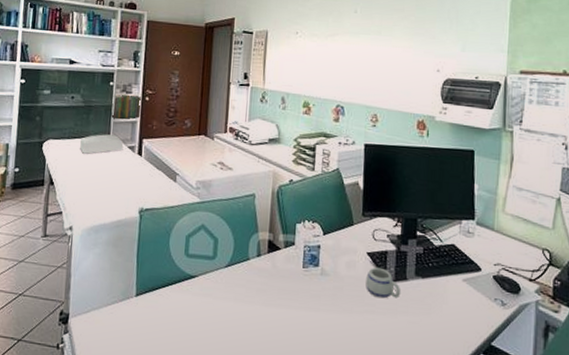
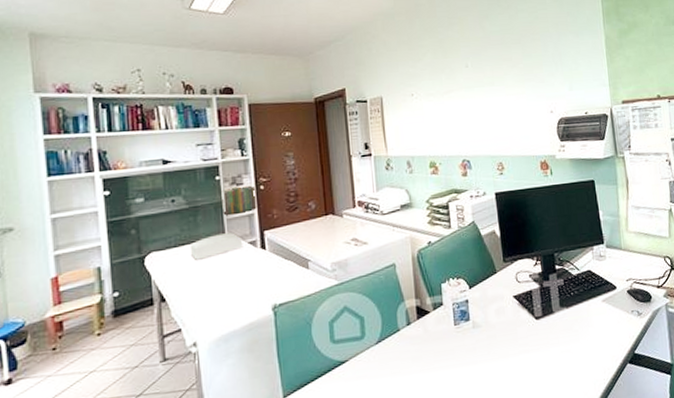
mug: present [366,267,400,299] -> none [516,307,550,337]

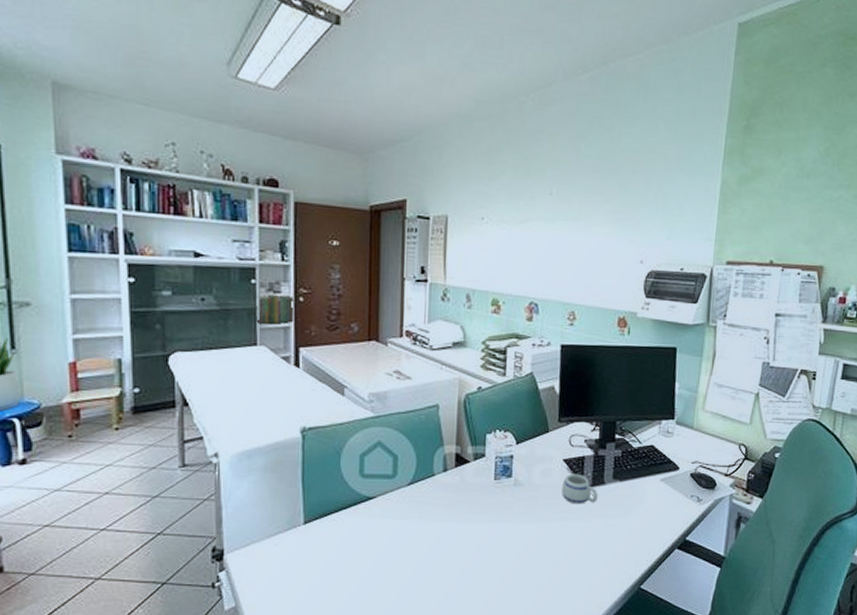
tissue dispenser: present [191,232,243,261] -> none [219,343,275,369]
mug: none [516,307,550,337] -> present [562,473,598,504]

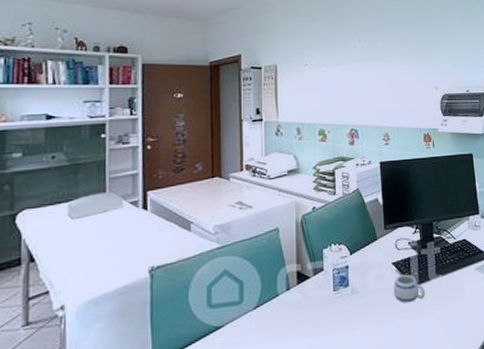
tissue dispenser: none [219,343,275,369] -> present [68,192,124,220]
books: present [256,294,293,325] -> none [105,145,141,175]

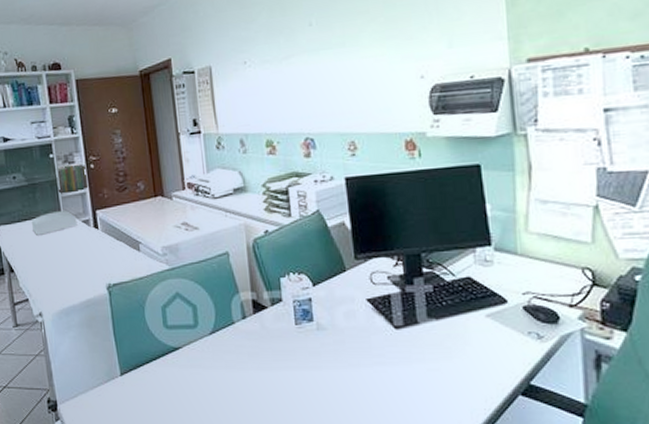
books: none [105,145,141,175] -> present [55,164,88,194]
mug: present [394,274,425,303] -> none [370,313,413,347]

